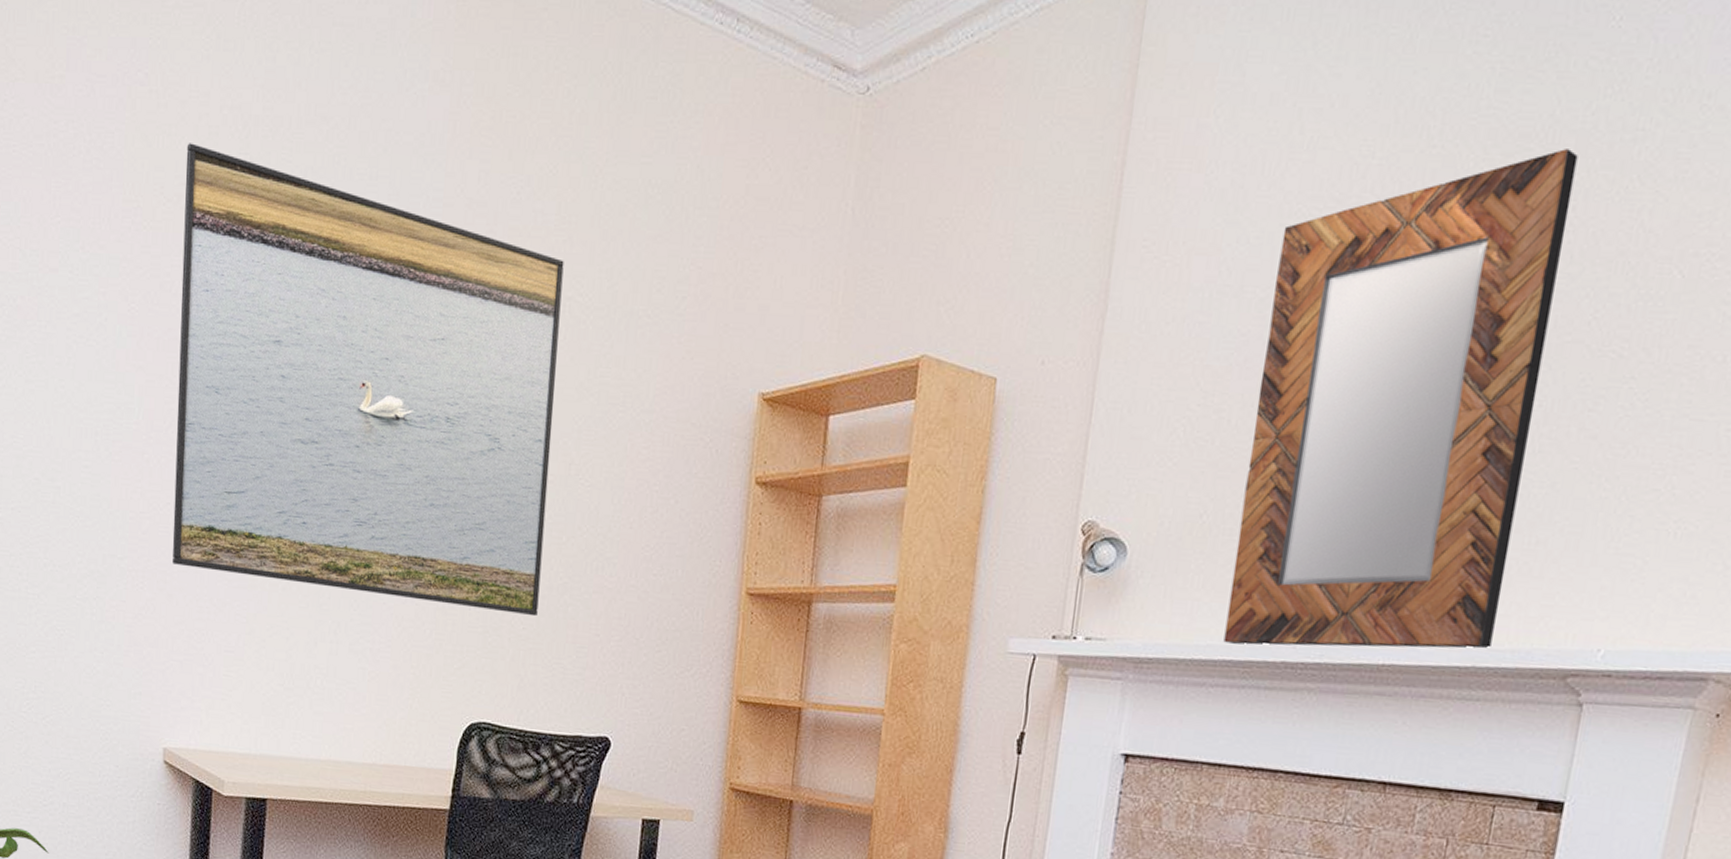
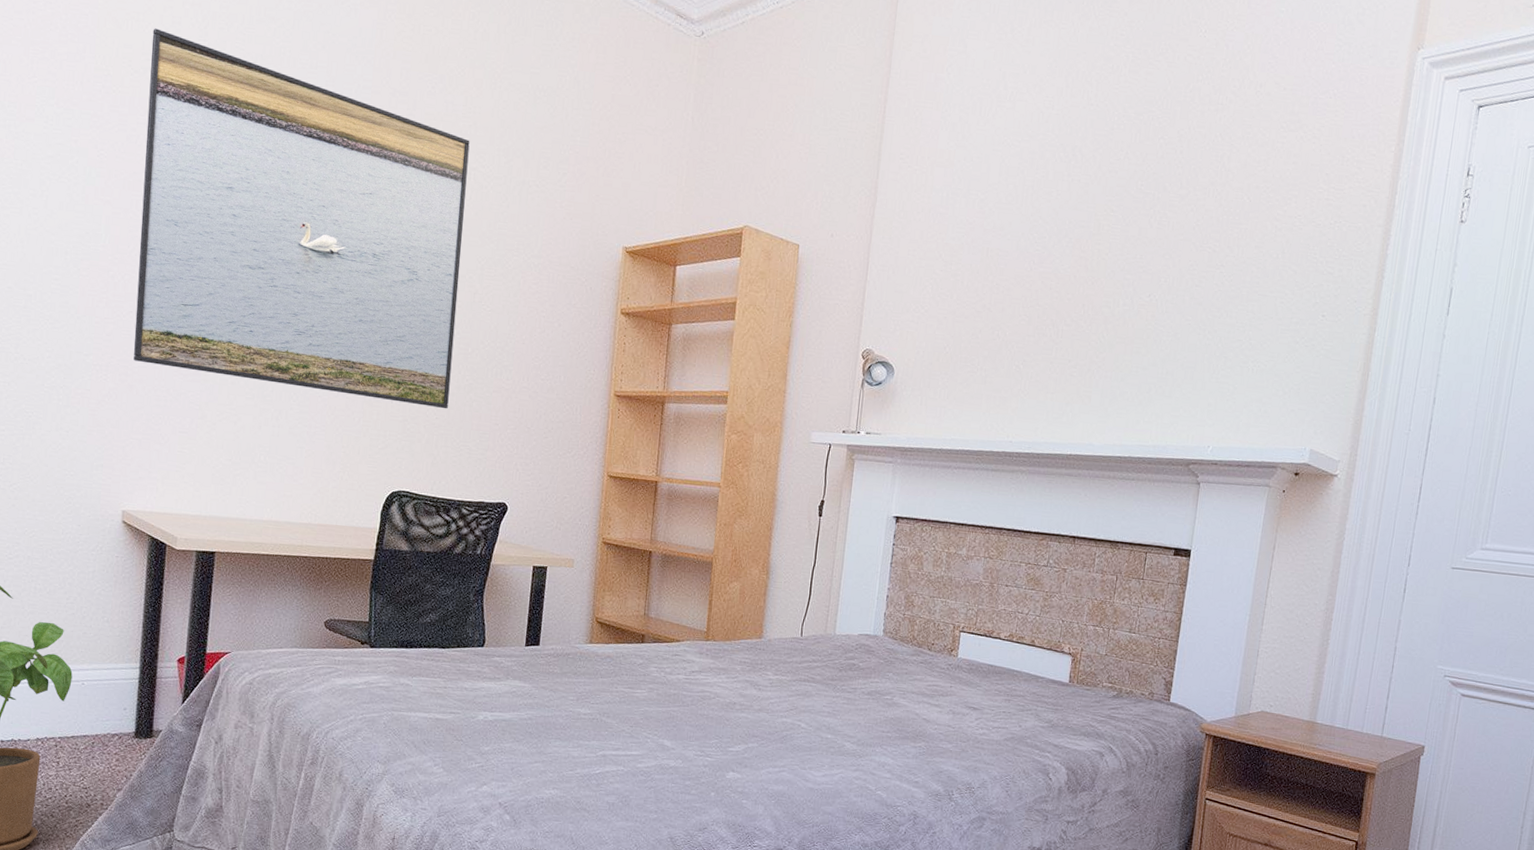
home mirror: present [1223,149,1578,649] -> none [963,113,1183,445]

